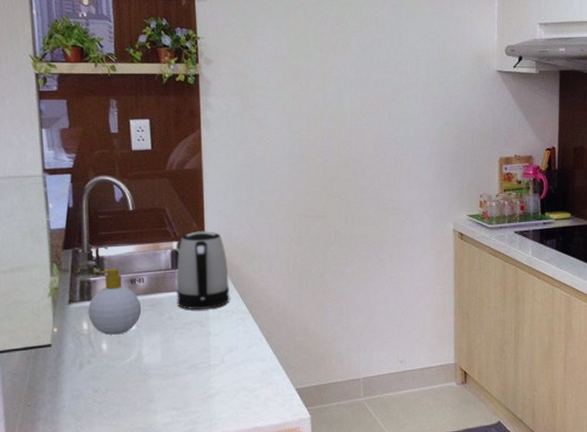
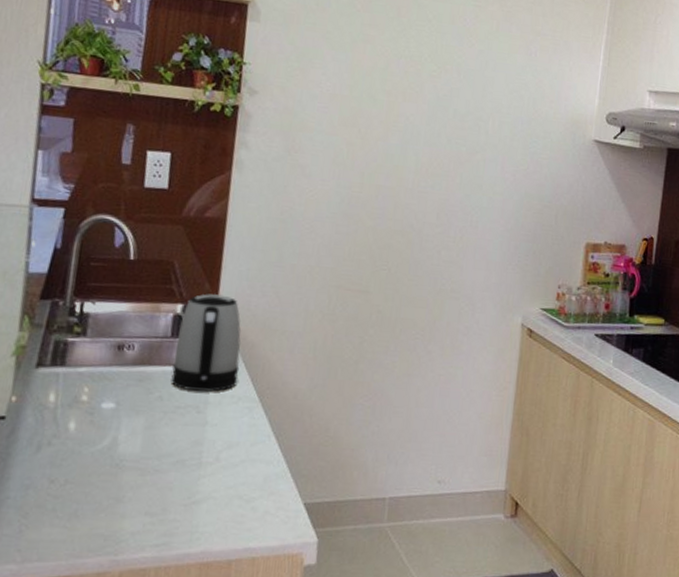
soap bottle: present [88,268,142,335] -> none [57,329,127,413]

